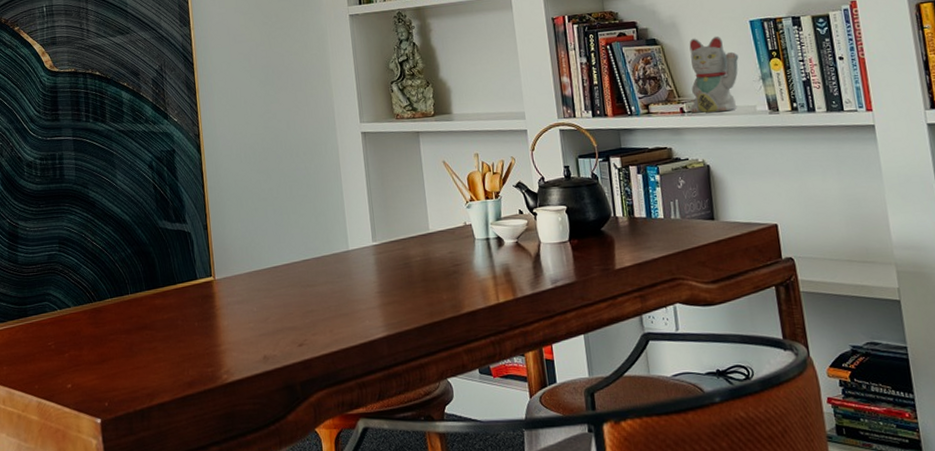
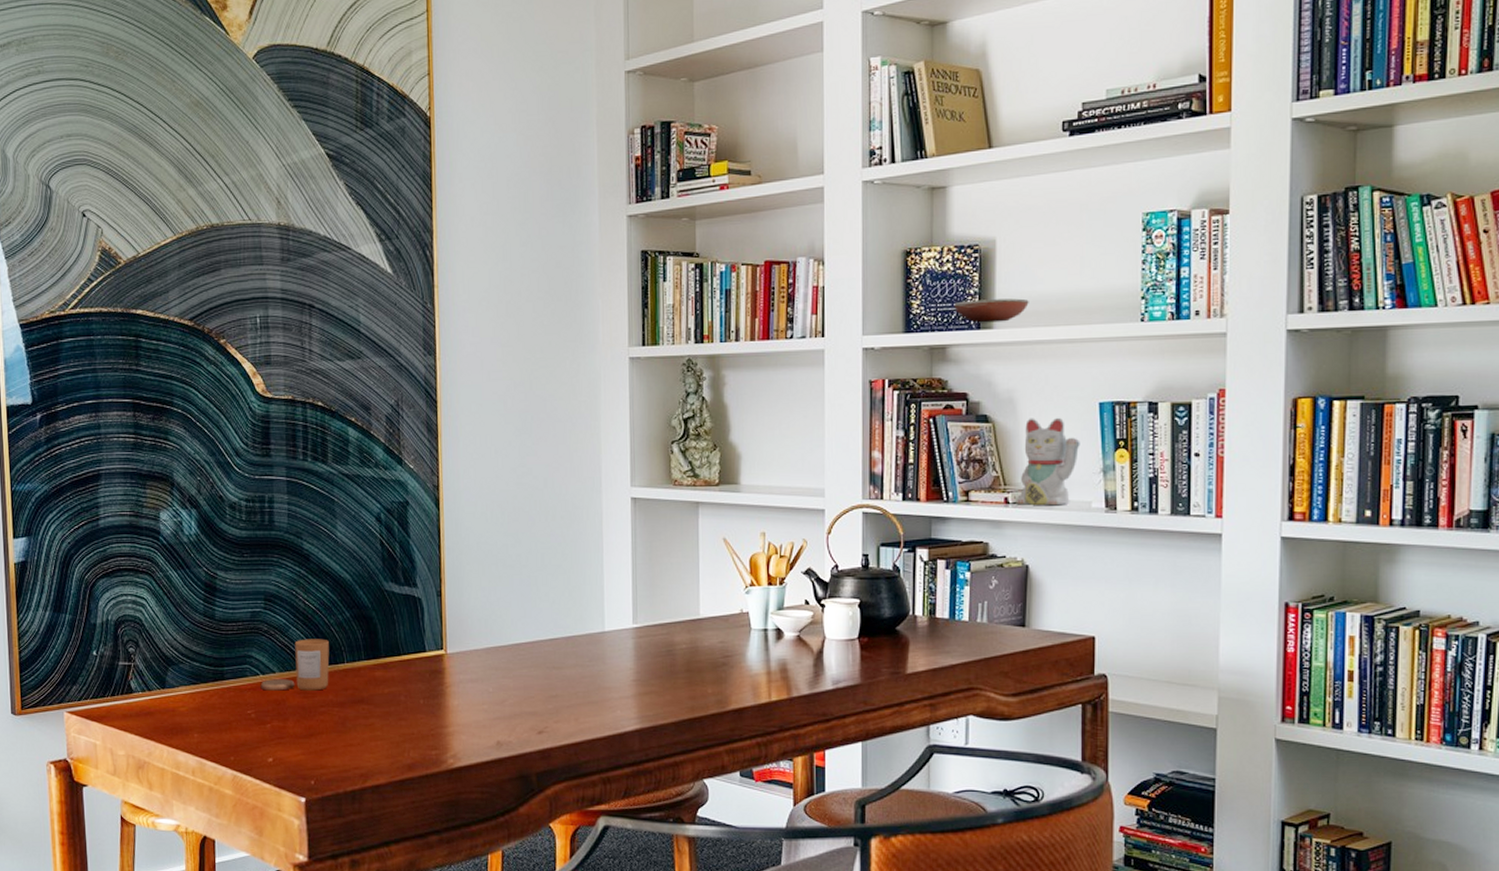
candle: none [58,274,116,324] -> present [260,639,330,691]

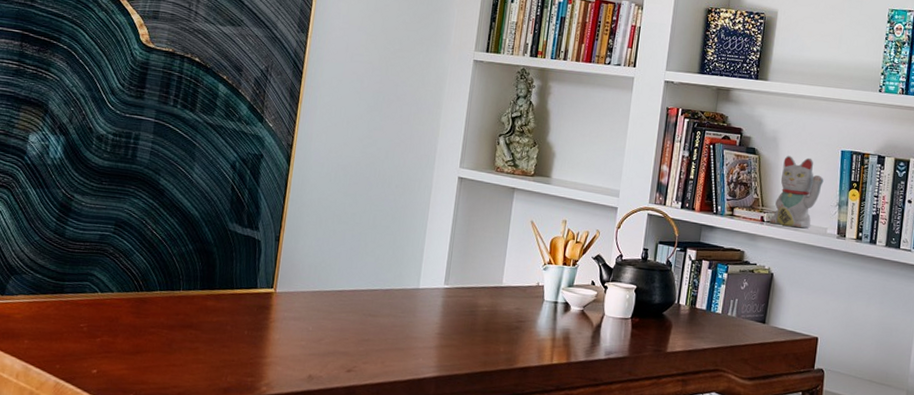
candle: present [260,639,330,691] -> none [97,264,169,313]
decorative bowl: present [954,298,1029,323] -> none [740,55,797,77]

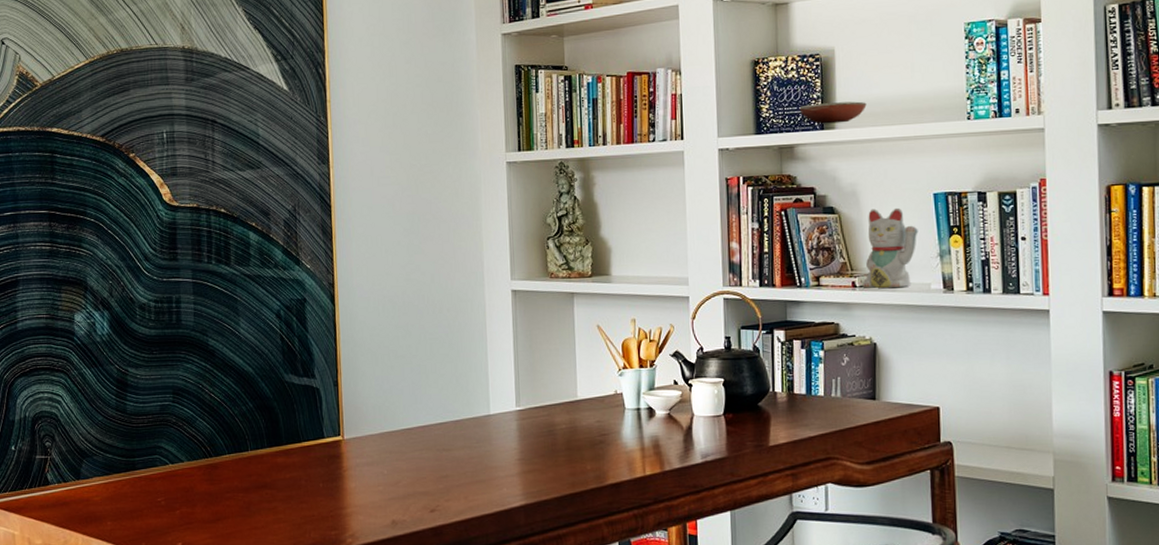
decorative bowl: none [740,55,797,77] -> present [799,101,867,124]

